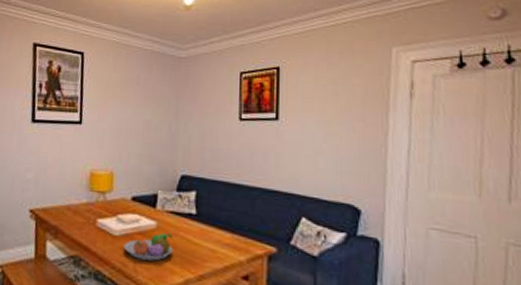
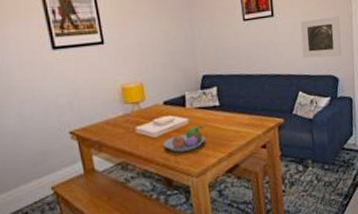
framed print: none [312,129,370,181] -> present [300,16,341,59]

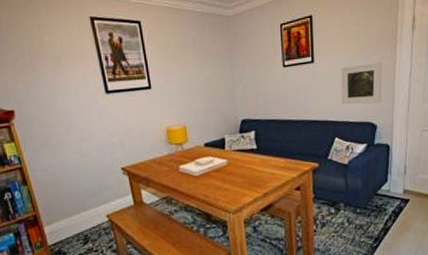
fruit bowl: present [163,126,205,152] -> none [204,167,242,190]

